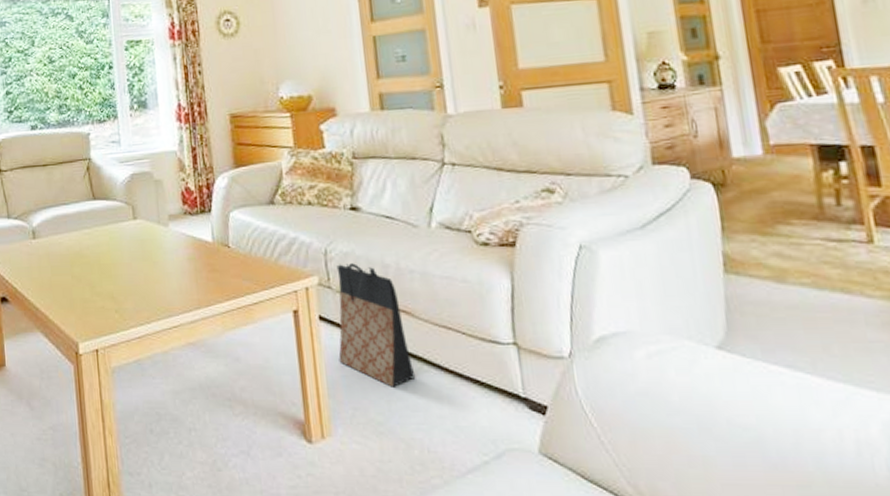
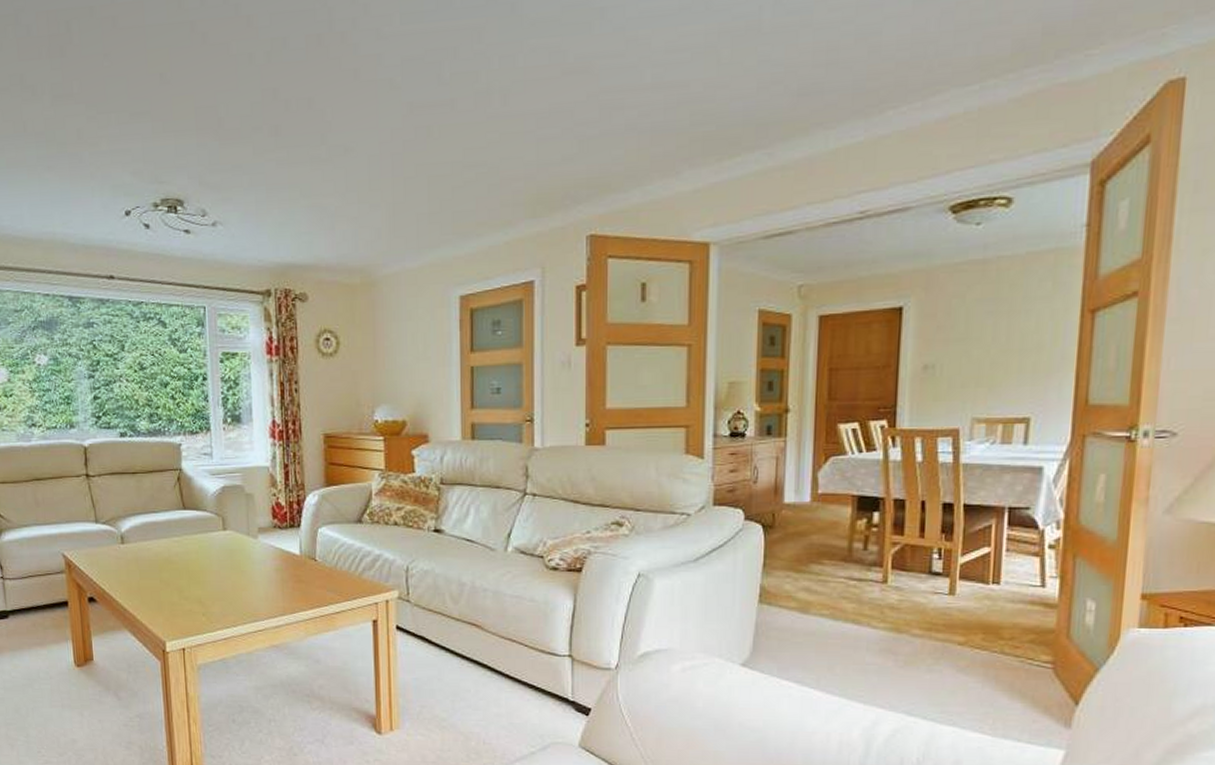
bag: present [336,263,416,387] -> none [411,580,479,689]

